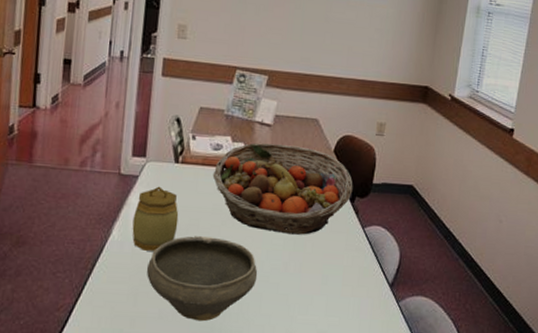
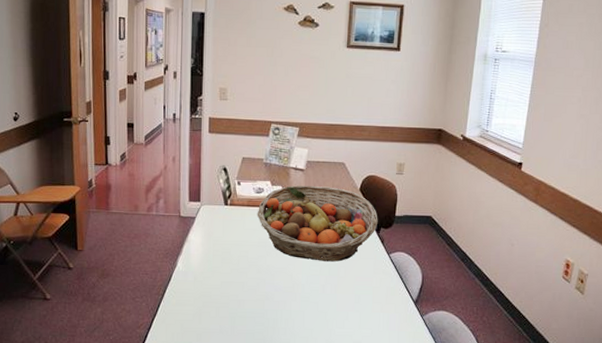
jar: present [132,186,179,251] -> none [193,225,231,279]
bowl: present [146,236,258,322] -> none [207,265,300,335]

